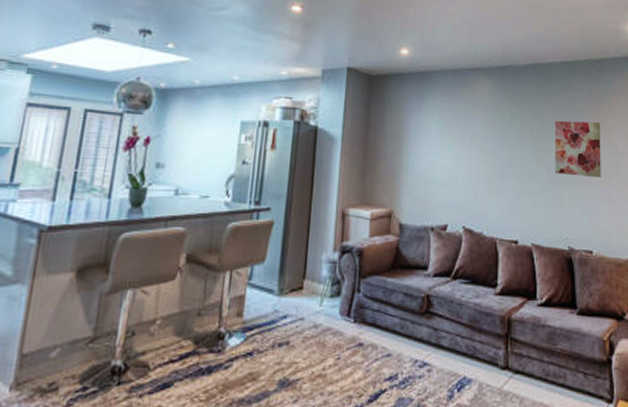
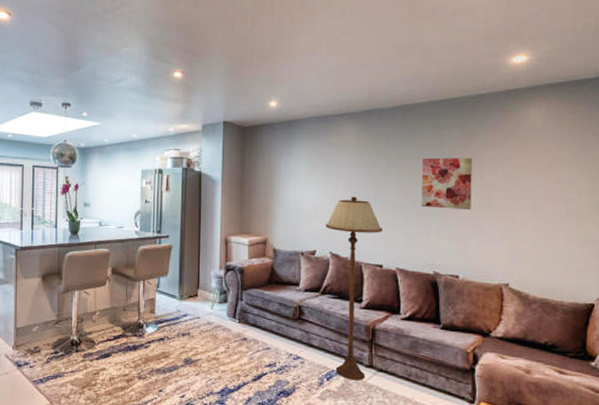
floor lamp: none [458,160,518,388] -> present [325,196,383,381]

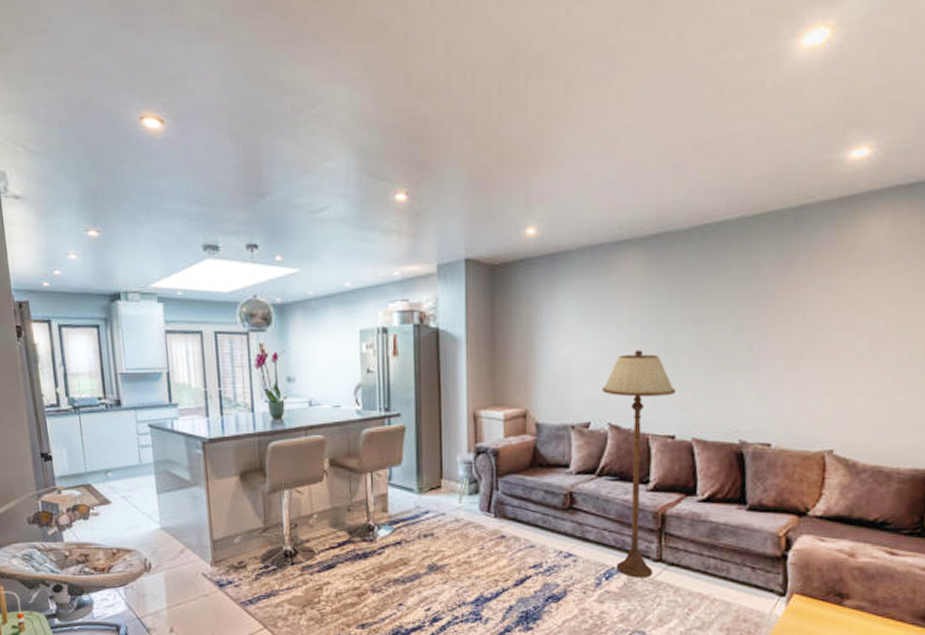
wall art: present [421,157,473,211] -> none [726,290,793,360]

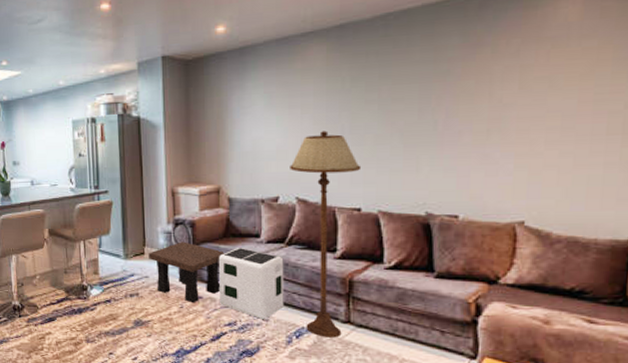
side table: none [446,473,532,544] -> present [148,242,226,303]
air purifier: none [525,480,594,561] -> present [219,248,284,320]

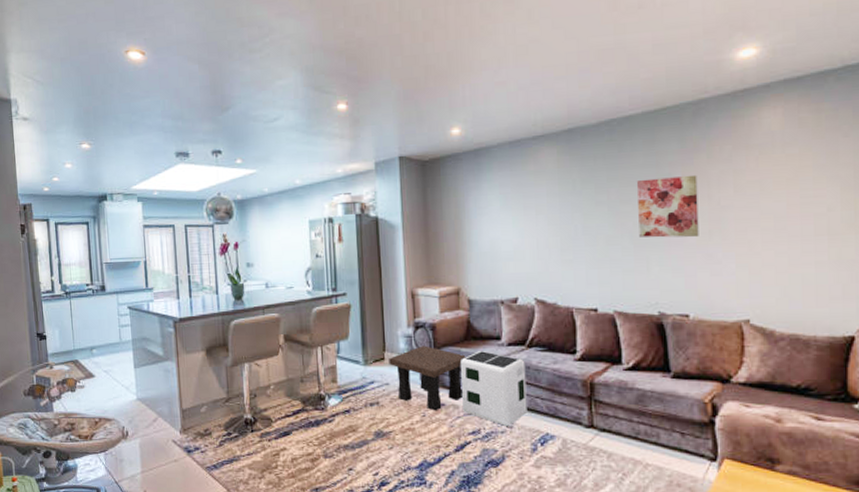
floor lamp: present [290,130,362,338] -> none [527,231,596,444]
wall art: none [410,71,479,137] -> present [637,174,699,238]

